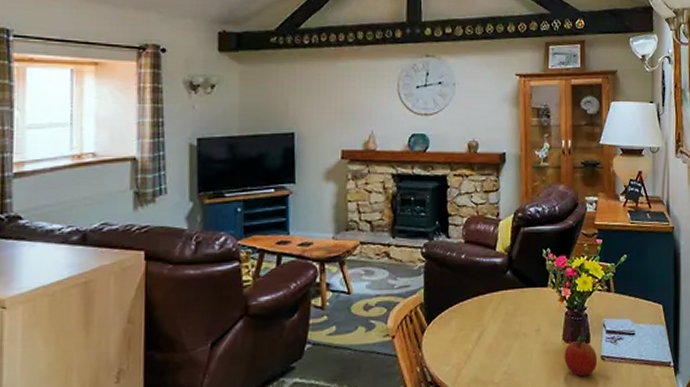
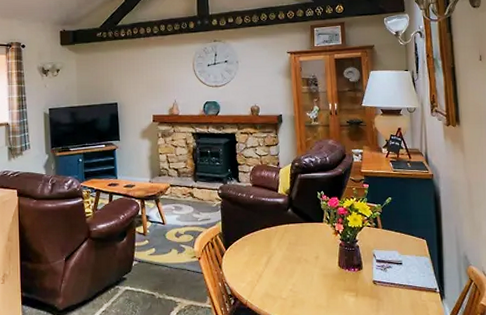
fruit: present [564,335,598,377] -> none [340,263,370,297]

